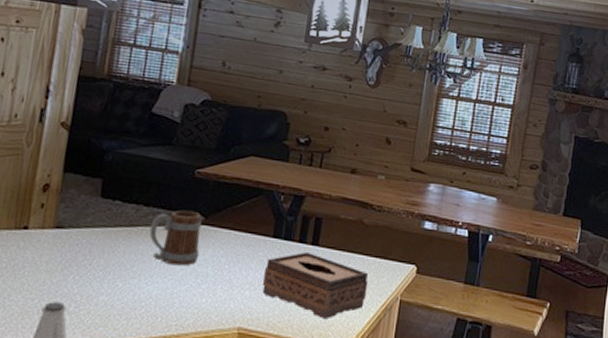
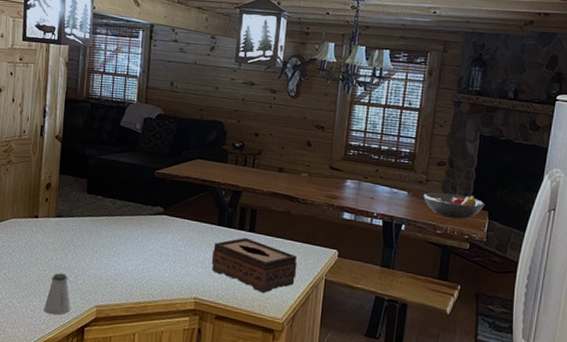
mug: present [149,210,202,266] -> none [123,203,162,247]
fruit bowl: none [513,199,578,229] -> present [423,192,485,219]

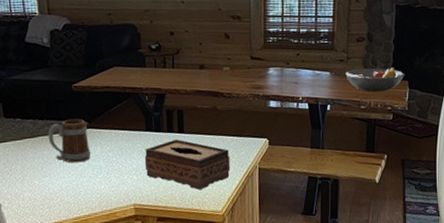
mug: none [123,203,162,247] -> present [48,118,91,163]

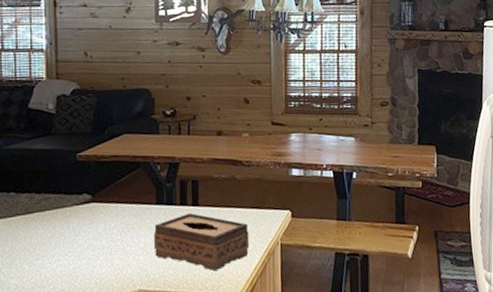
mug: present [48,118,91,163] -> none [44,191,93,243]
fruit bowl: present [345,66,405,92] -> none [370,131,432,158]

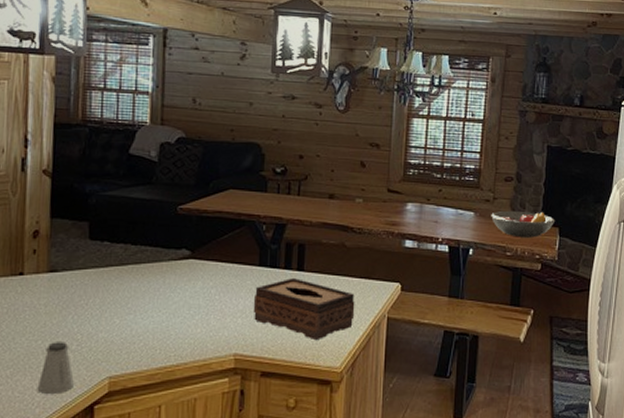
fruit bowl: none [370,131,432,158] -> present [491,211,556,238]

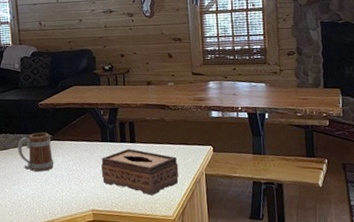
mug: none [139,246,190,300] -> present [17,132,54,172]
fruit bowl: present [491,211,556,238] -> none [279,76,337,101]

